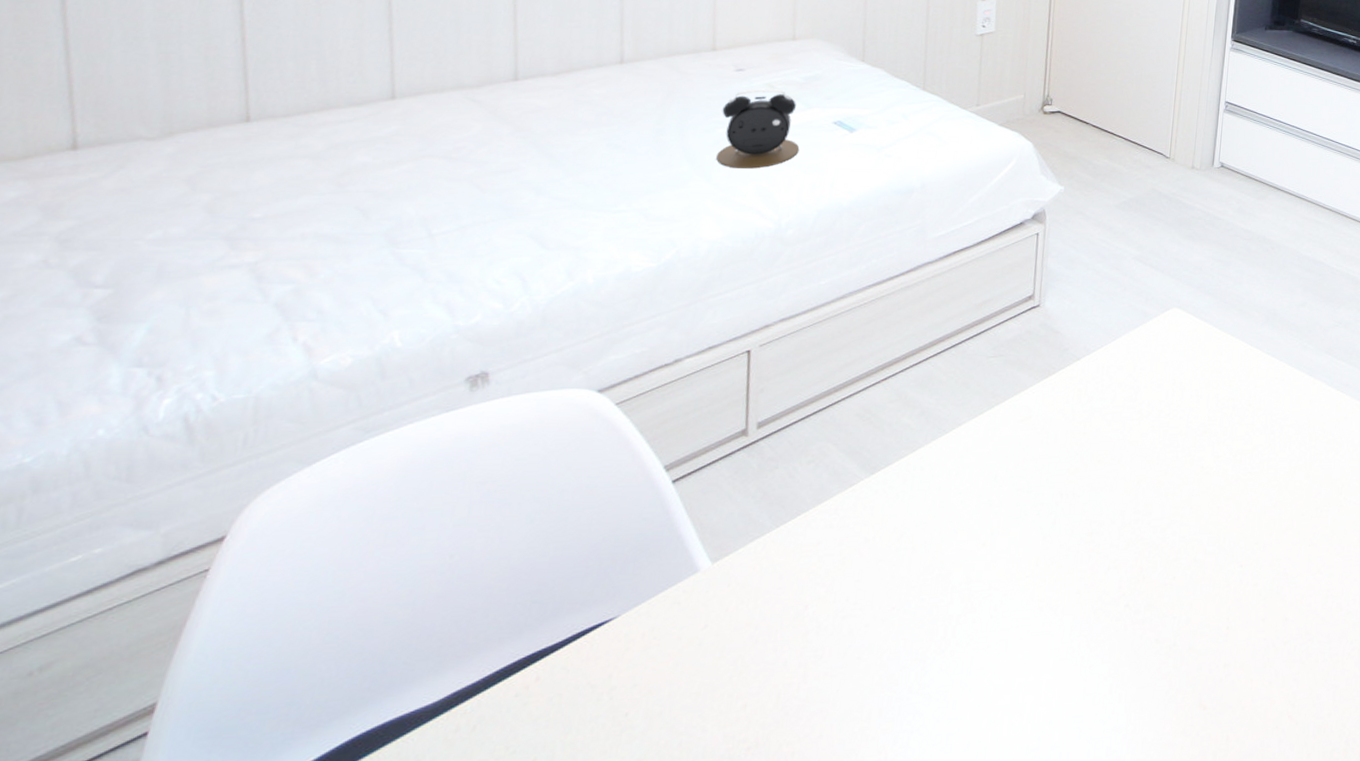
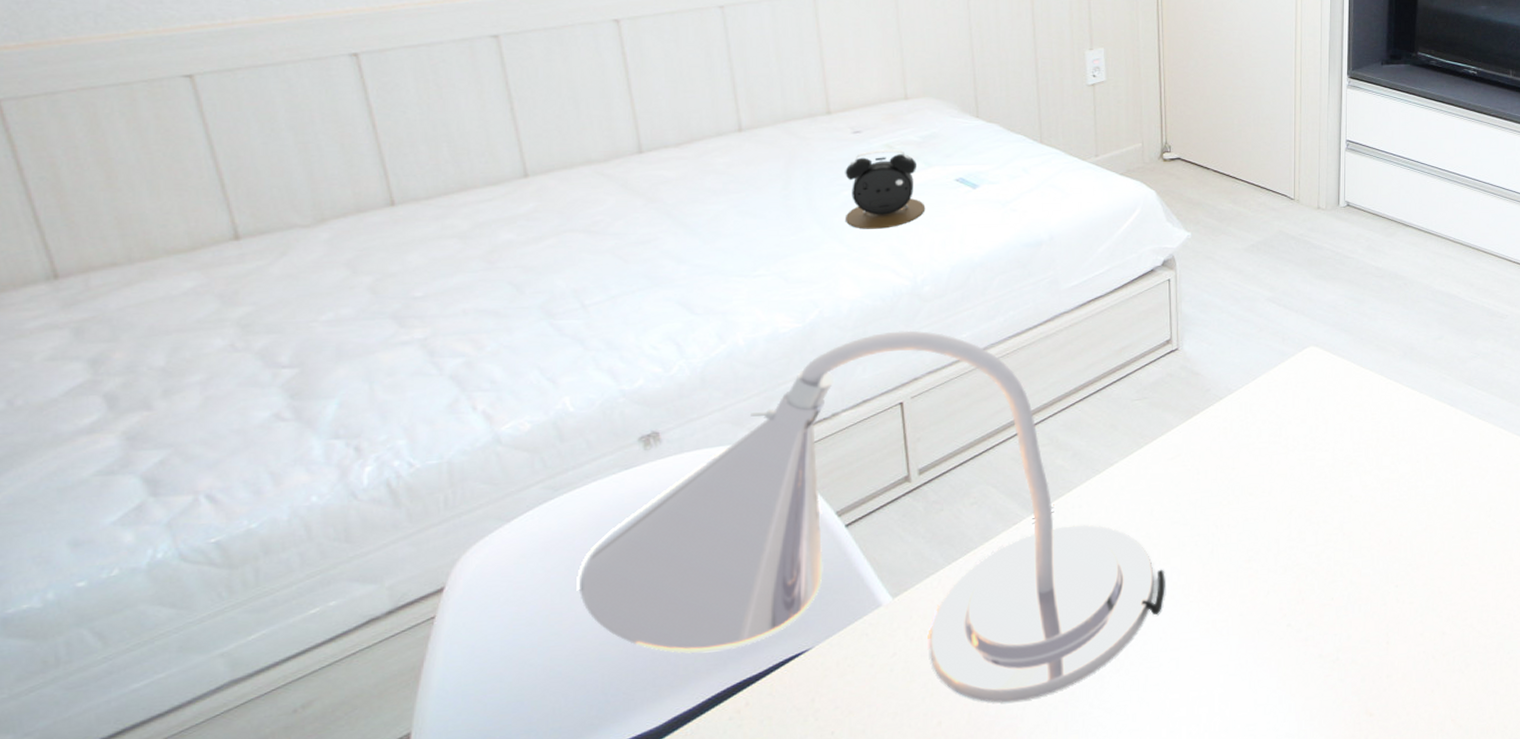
table lamp: none [373,275,1003,684] -> present [578,330,1165,703]

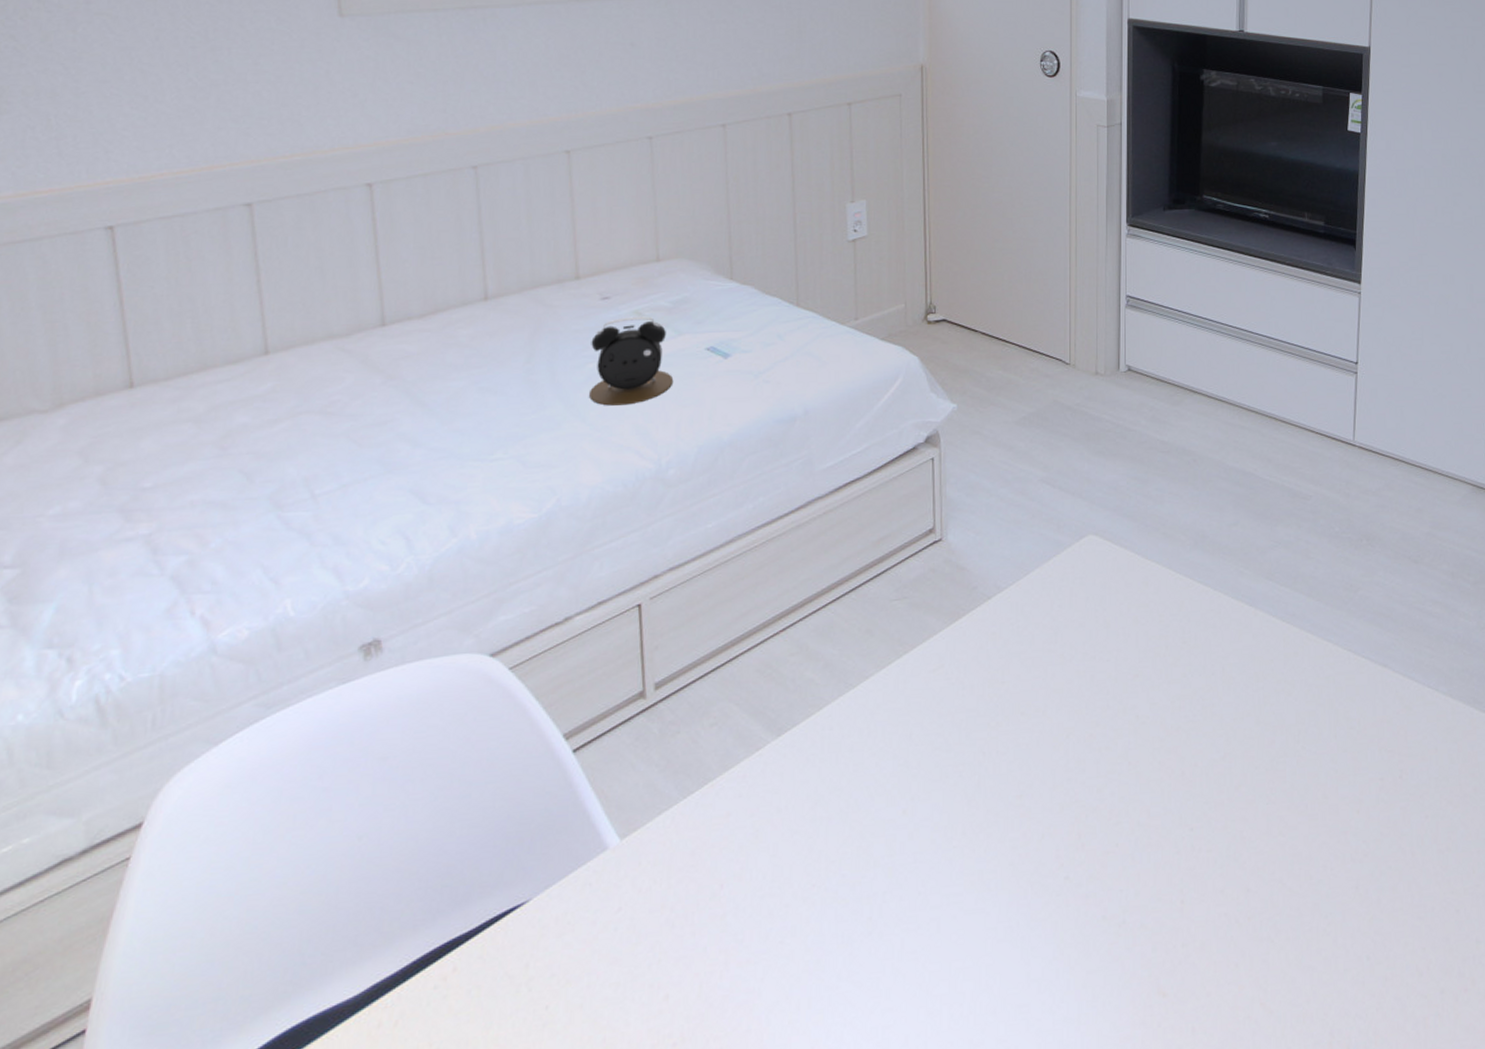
table lamp: present [578,330,1165,703] -> none [284,520,925,972]

